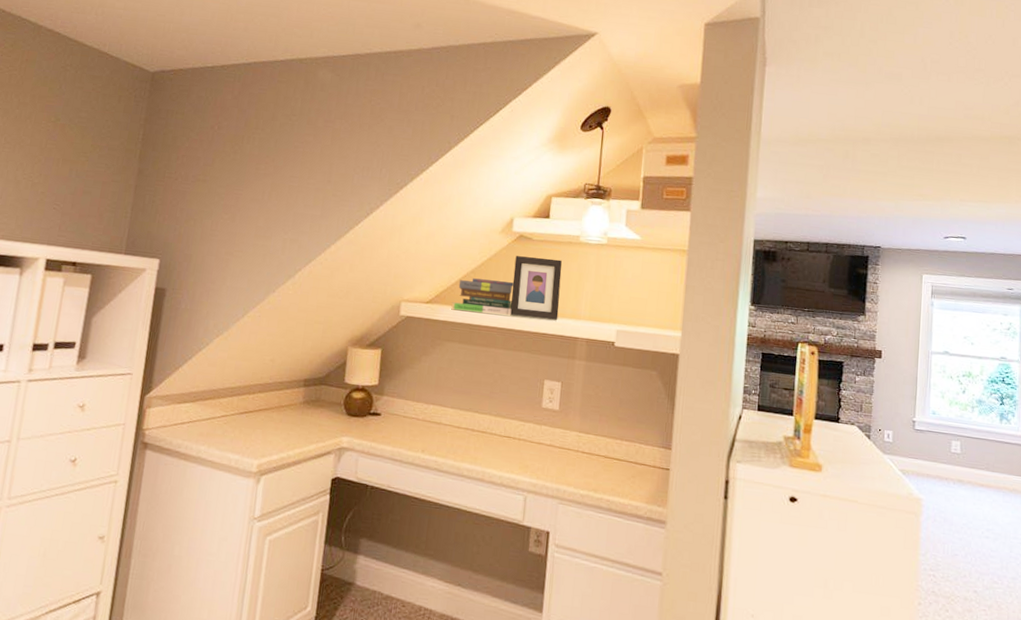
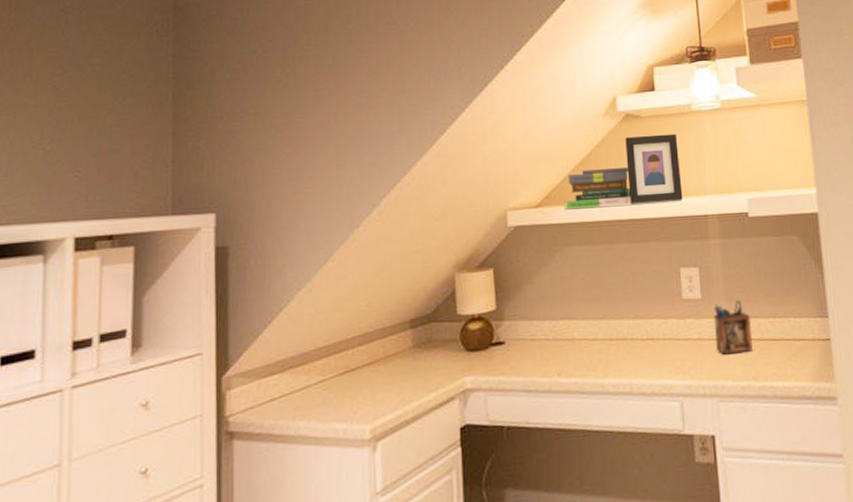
desk organizer: none [565,418,601,466] -> present [713,300,753,355]

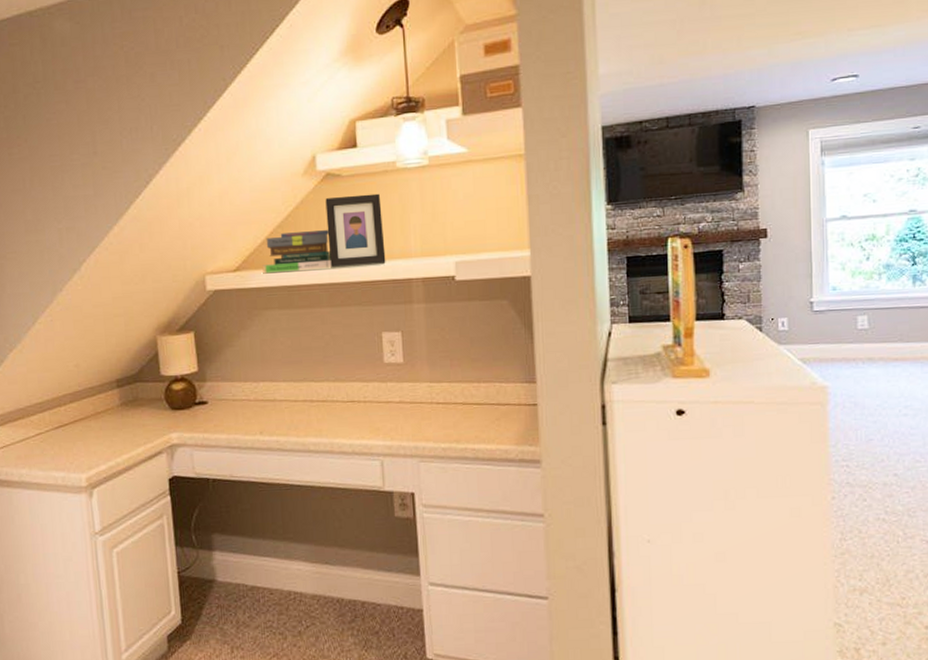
desk organizer: present [713,300,753,355] -> none [415,365,456,418]

